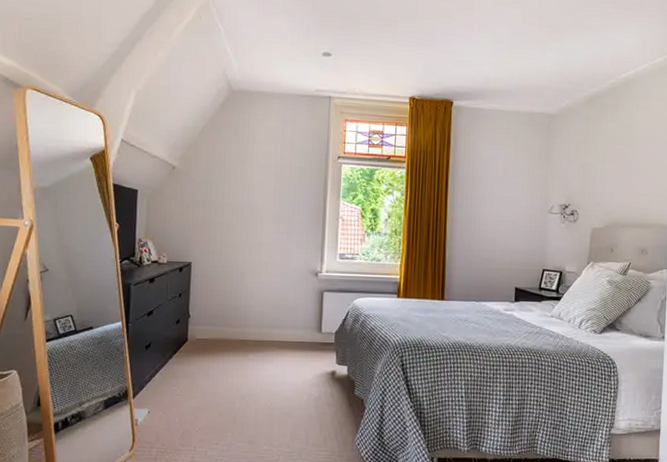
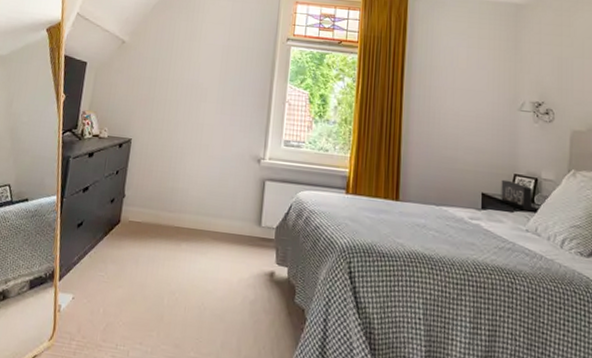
alarm clock: none [531,274,561,300] -> present [501,179,537,212]

